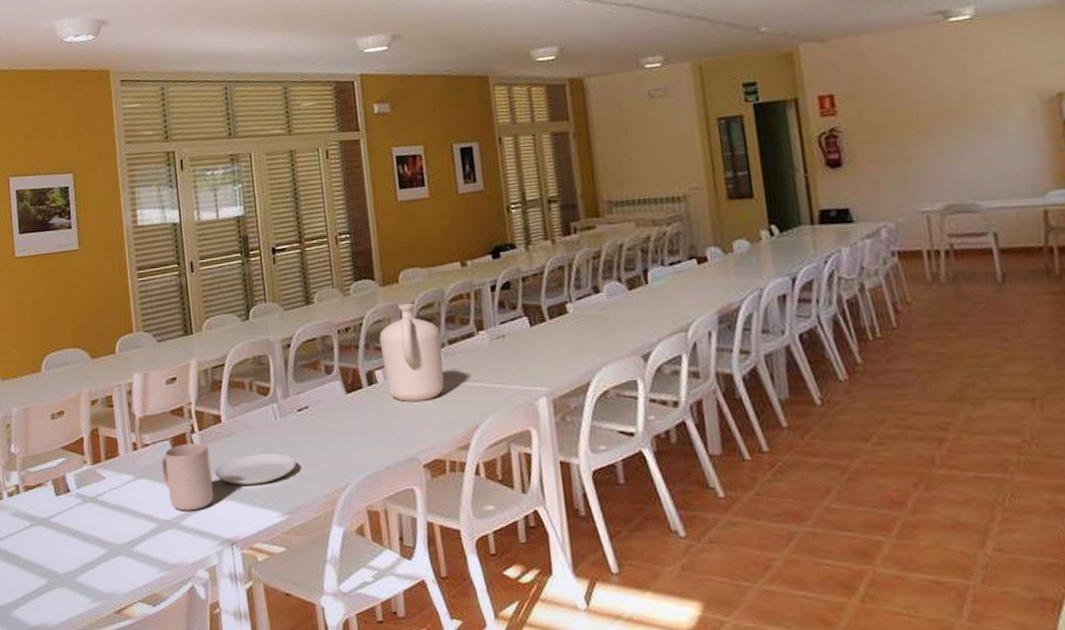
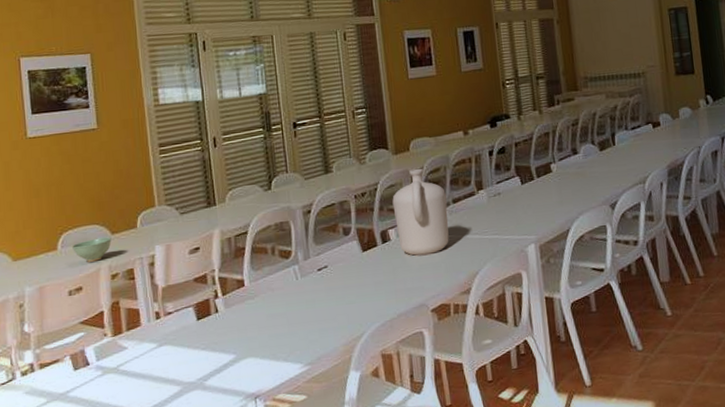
bowl: none [54,361,92,386] -> present [71,237,112,262]
cup: present [161,442,214,511] -> none [184,307,238,373]
plate: present [215,453,297,485] -> none [238,311,317,343]

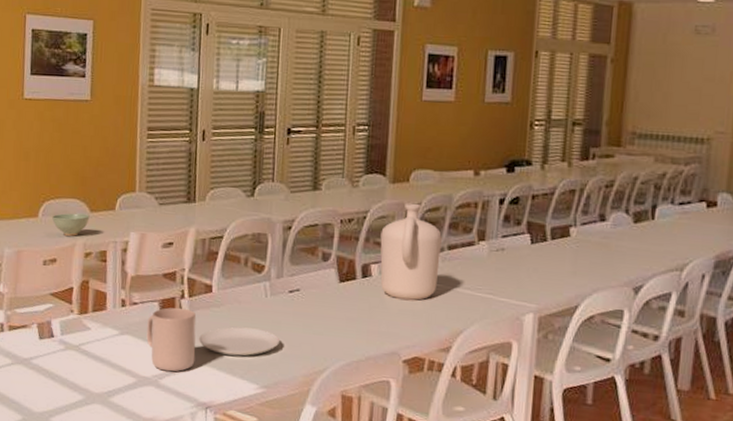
cup: none [184,307,238,373] -> present [146,307,197,372]
plate: none [238,311,317,343] -> present [199,327,280,356]

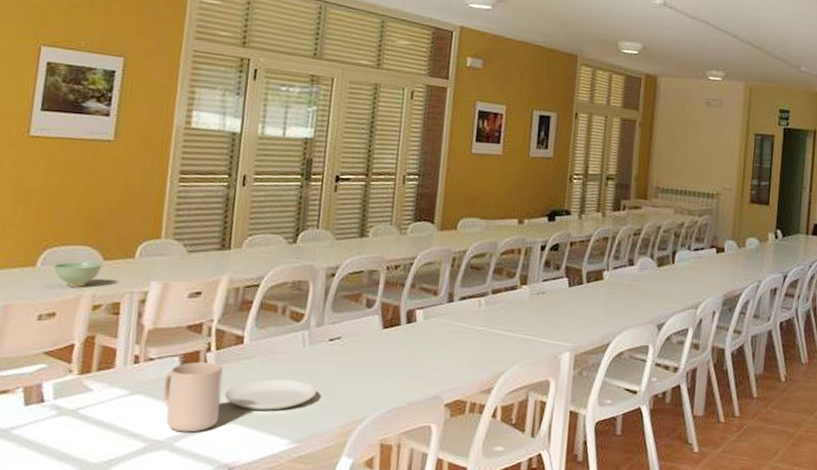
water jug: present [380,203,443,301] -> none [425,249,488,344]

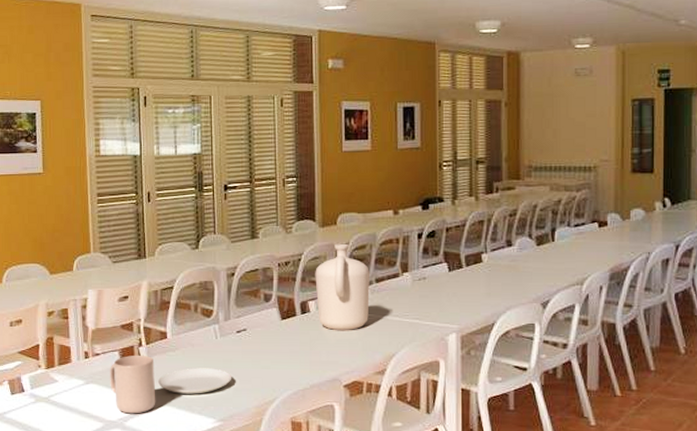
bowl: present [53,261,102,287] -> none [14,276,50,298]
water jug: none [425,249,488,344] -> present [315,243,371,330]

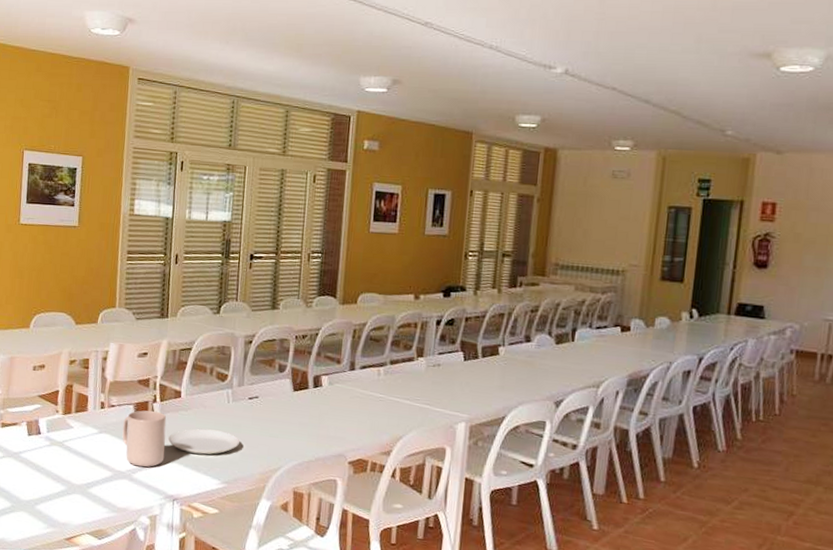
water jug: present [315,243,371,330] -> none [330,322,386,409]

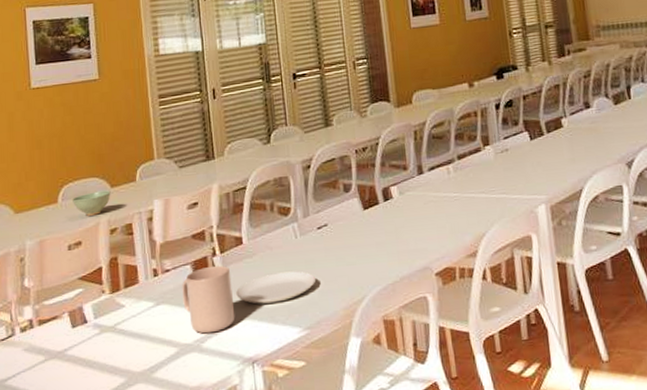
bowl: none [41,325,75,346] -> present [71,190,111,216]

